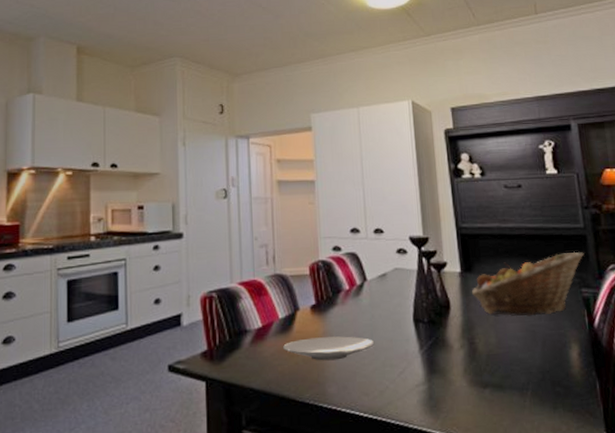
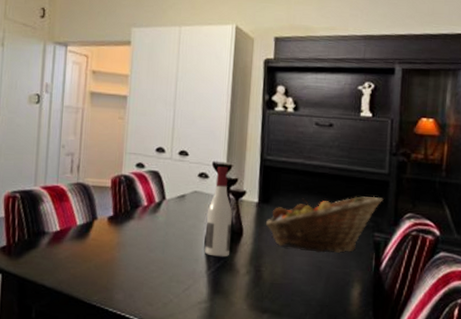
plate: present [282,336,375,361] -> none [77,246,165,270]
wine bottle: none [411,240,440,334] -> present [205,167,232,257]

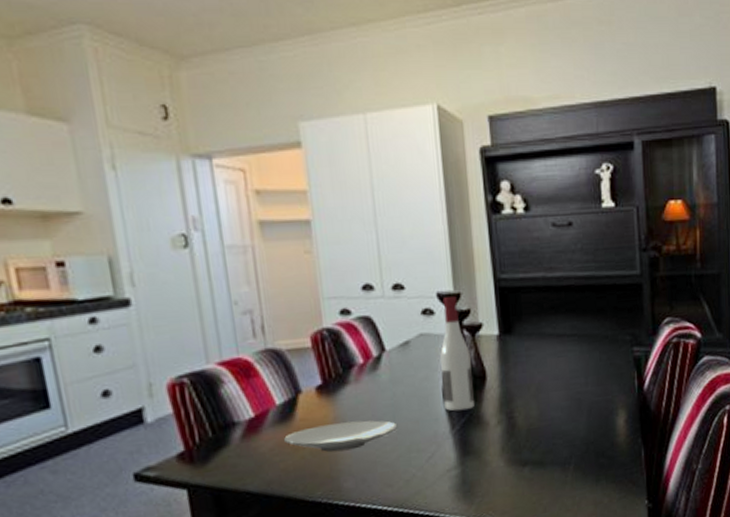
plate: none [77,246,165,270] -> present [283,420,398,452]
fruit basket: present [265,196,384,254] -> none [510,304,639,384]

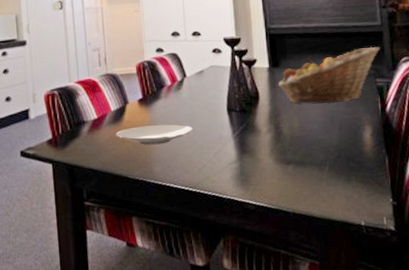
wine bottle: present [440,297,474,411] -> none [225,40,250,121]
fruit basket: none [510,304,639,384] -> present [278,46,380,105]

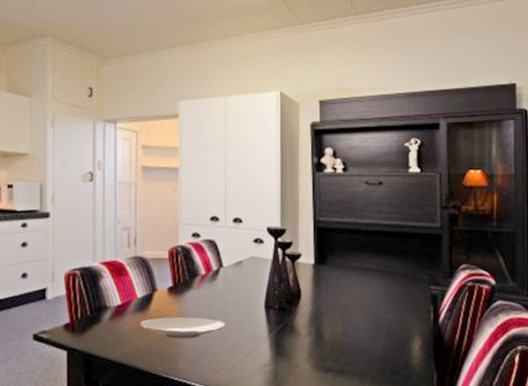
fruit basket: present [278,46,380,105] -> none [322,250,438,309]

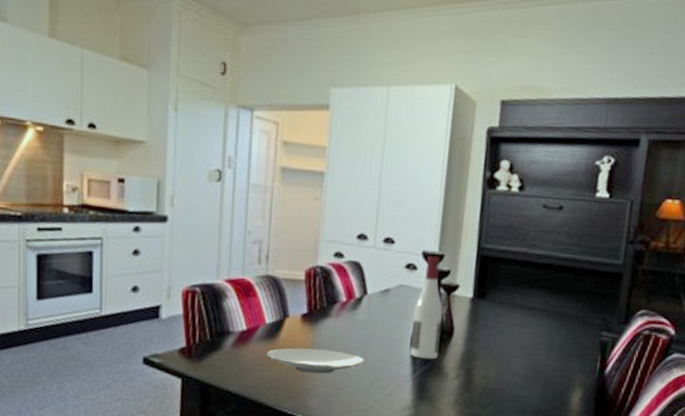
wine bottle: none [265,231,289,320] -> present [410,256,443,360]

